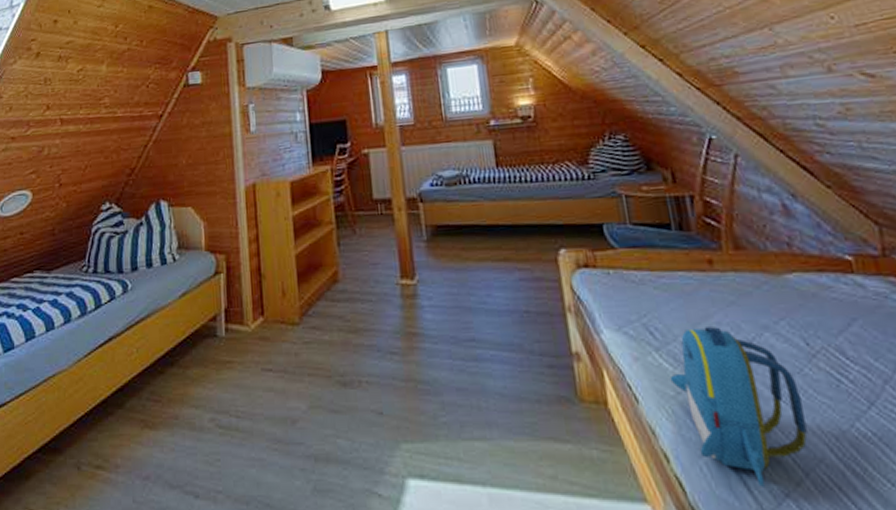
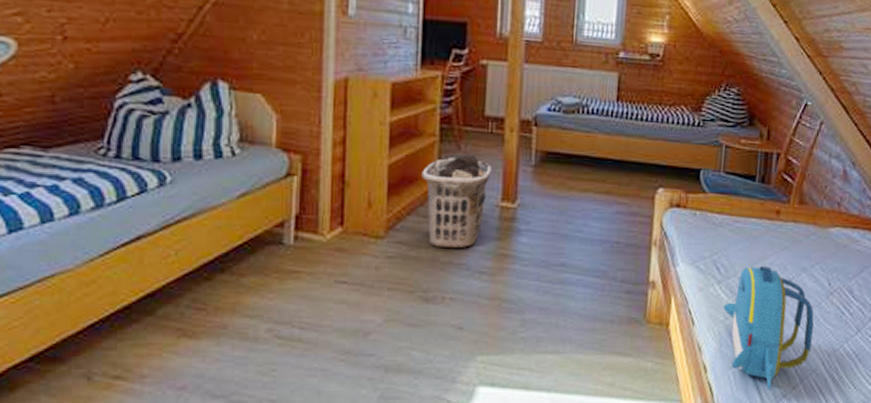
clothes hamper: none [325,235,387,331] -> present [421,153,492,249]

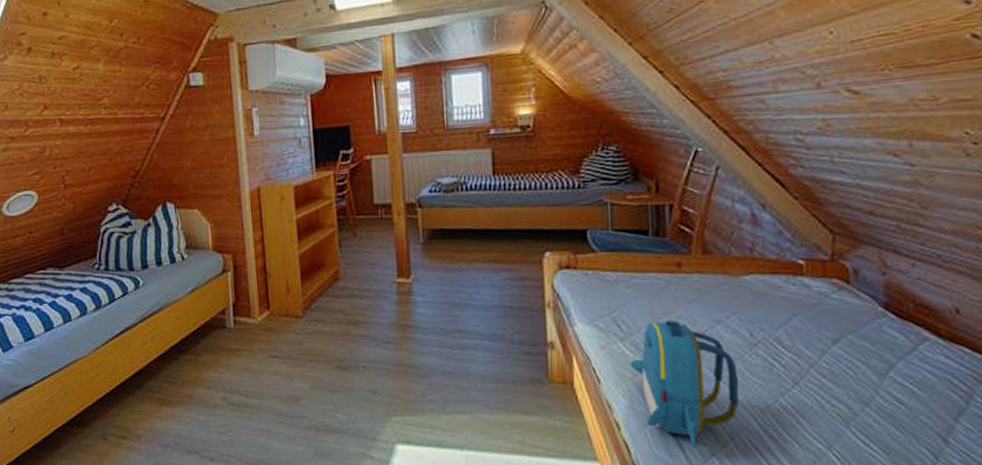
clothes hamper: present [421,153,492,249] -> none [327,238,386,323]

